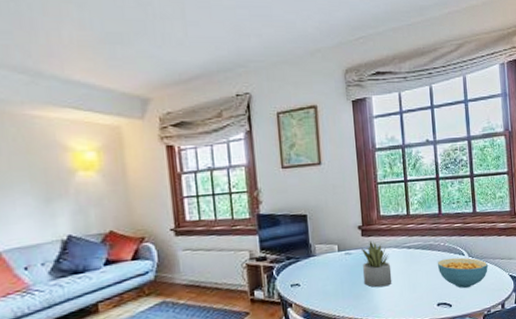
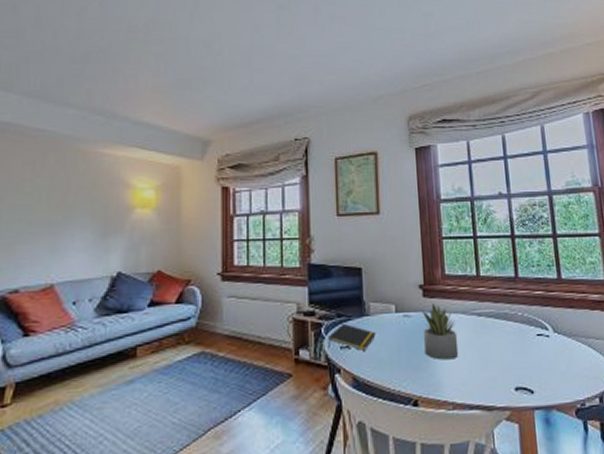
notepad: none [280,264,322,288] -> present [328,323,376,352]
cereal bowl: present [437,257,488,289] -> none [514,331,579,372]

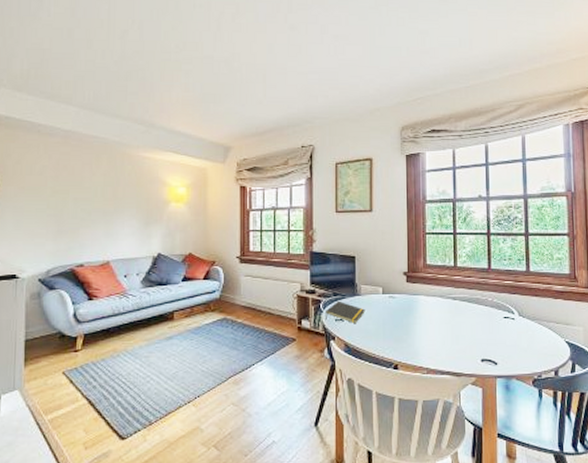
succulent plant: present [423,303,459,360] -> none [406,288,435,334]

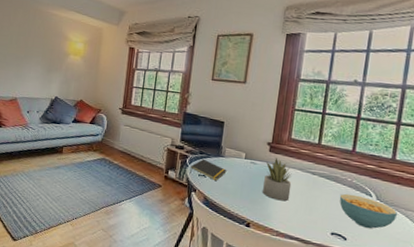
succulent plant: none [406,288,435,334] -> present [263,157,292,202]
cereal bowl: none [483,314,540,349] -> present [339,193,397,229]

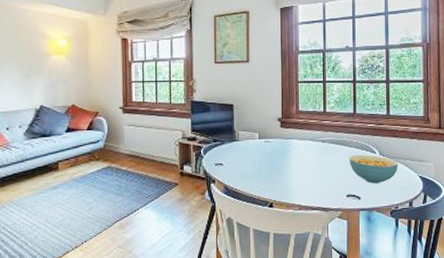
notepad: present [190,158,227,182] -> none [206,146,243,168]
succulent plant: present [263,157,292,202] -> none [280,132,306,175]

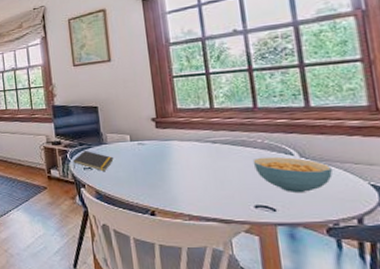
notepad: none [206,146,243,168] -> present [73,150,114,172]

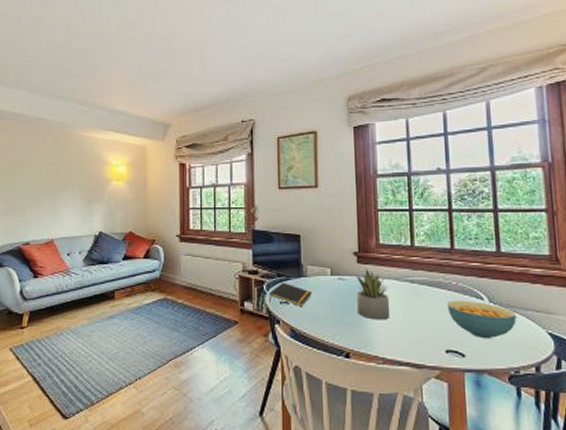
succulent plant: none [156,133,194,180] -> present [356,269,391,320]

